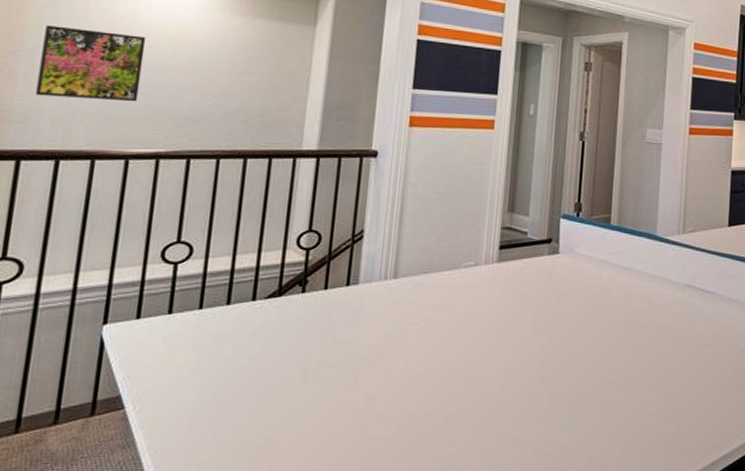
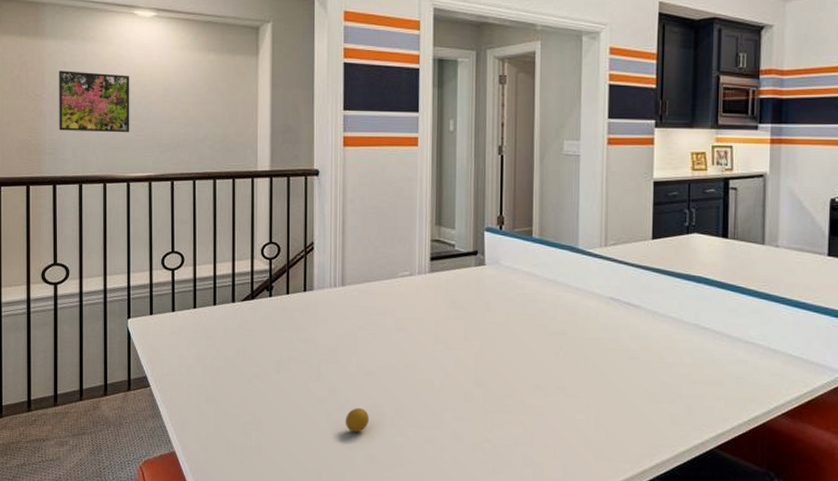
ping-pong ball: none [383,416,414,447] -> present [345,407,369,433]

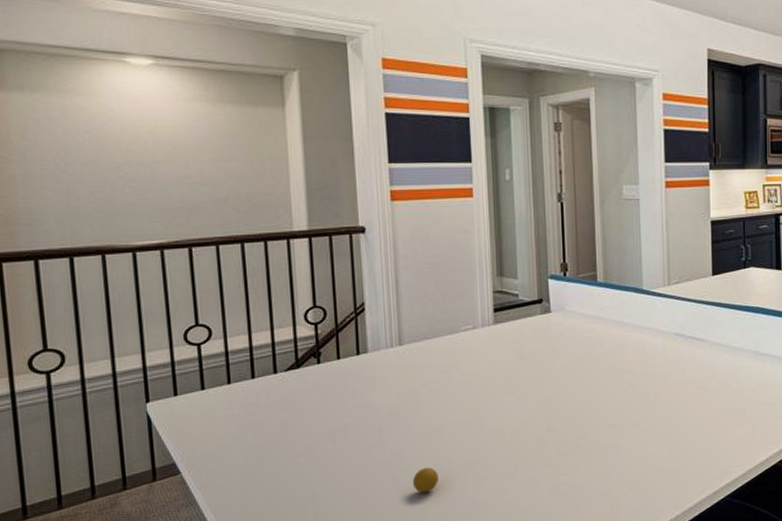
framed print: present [59,71,130,133] -> none [30,128,131,198]

